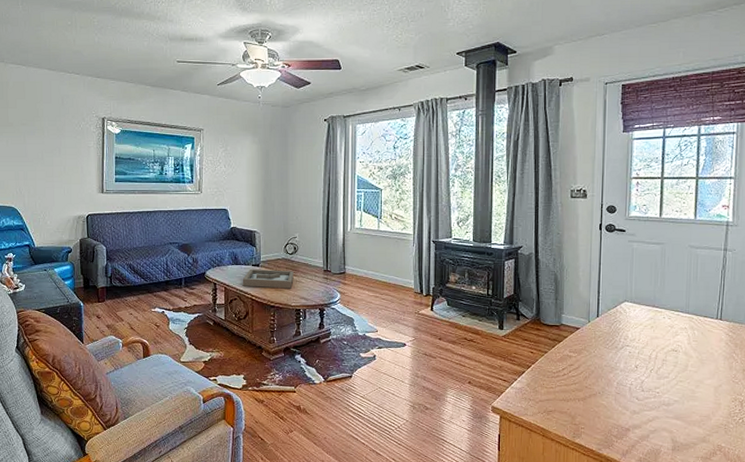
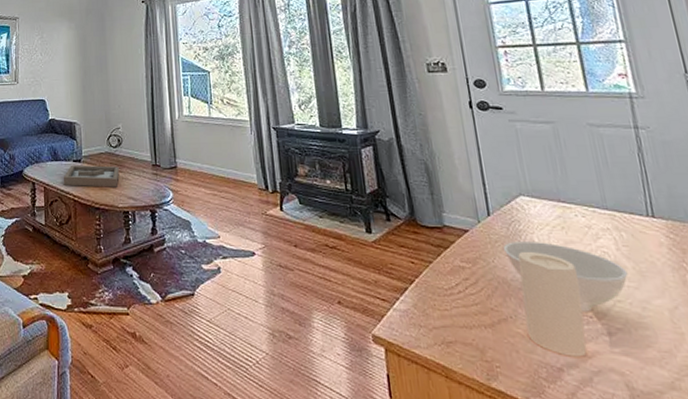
bowl: none [603,337,692,389] -> present [503,242,628,312]
candle: none [609,345,655,421] -> present [518,252,587,357]

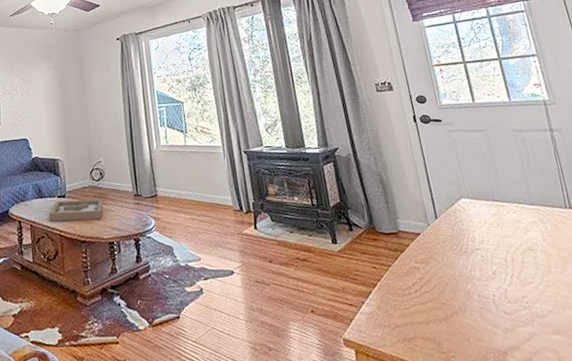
bowl: present [503,242,628,312] -> none [450,238,554,299]
candle: present [518,252,587,357] -> none [463,248,526,341]

